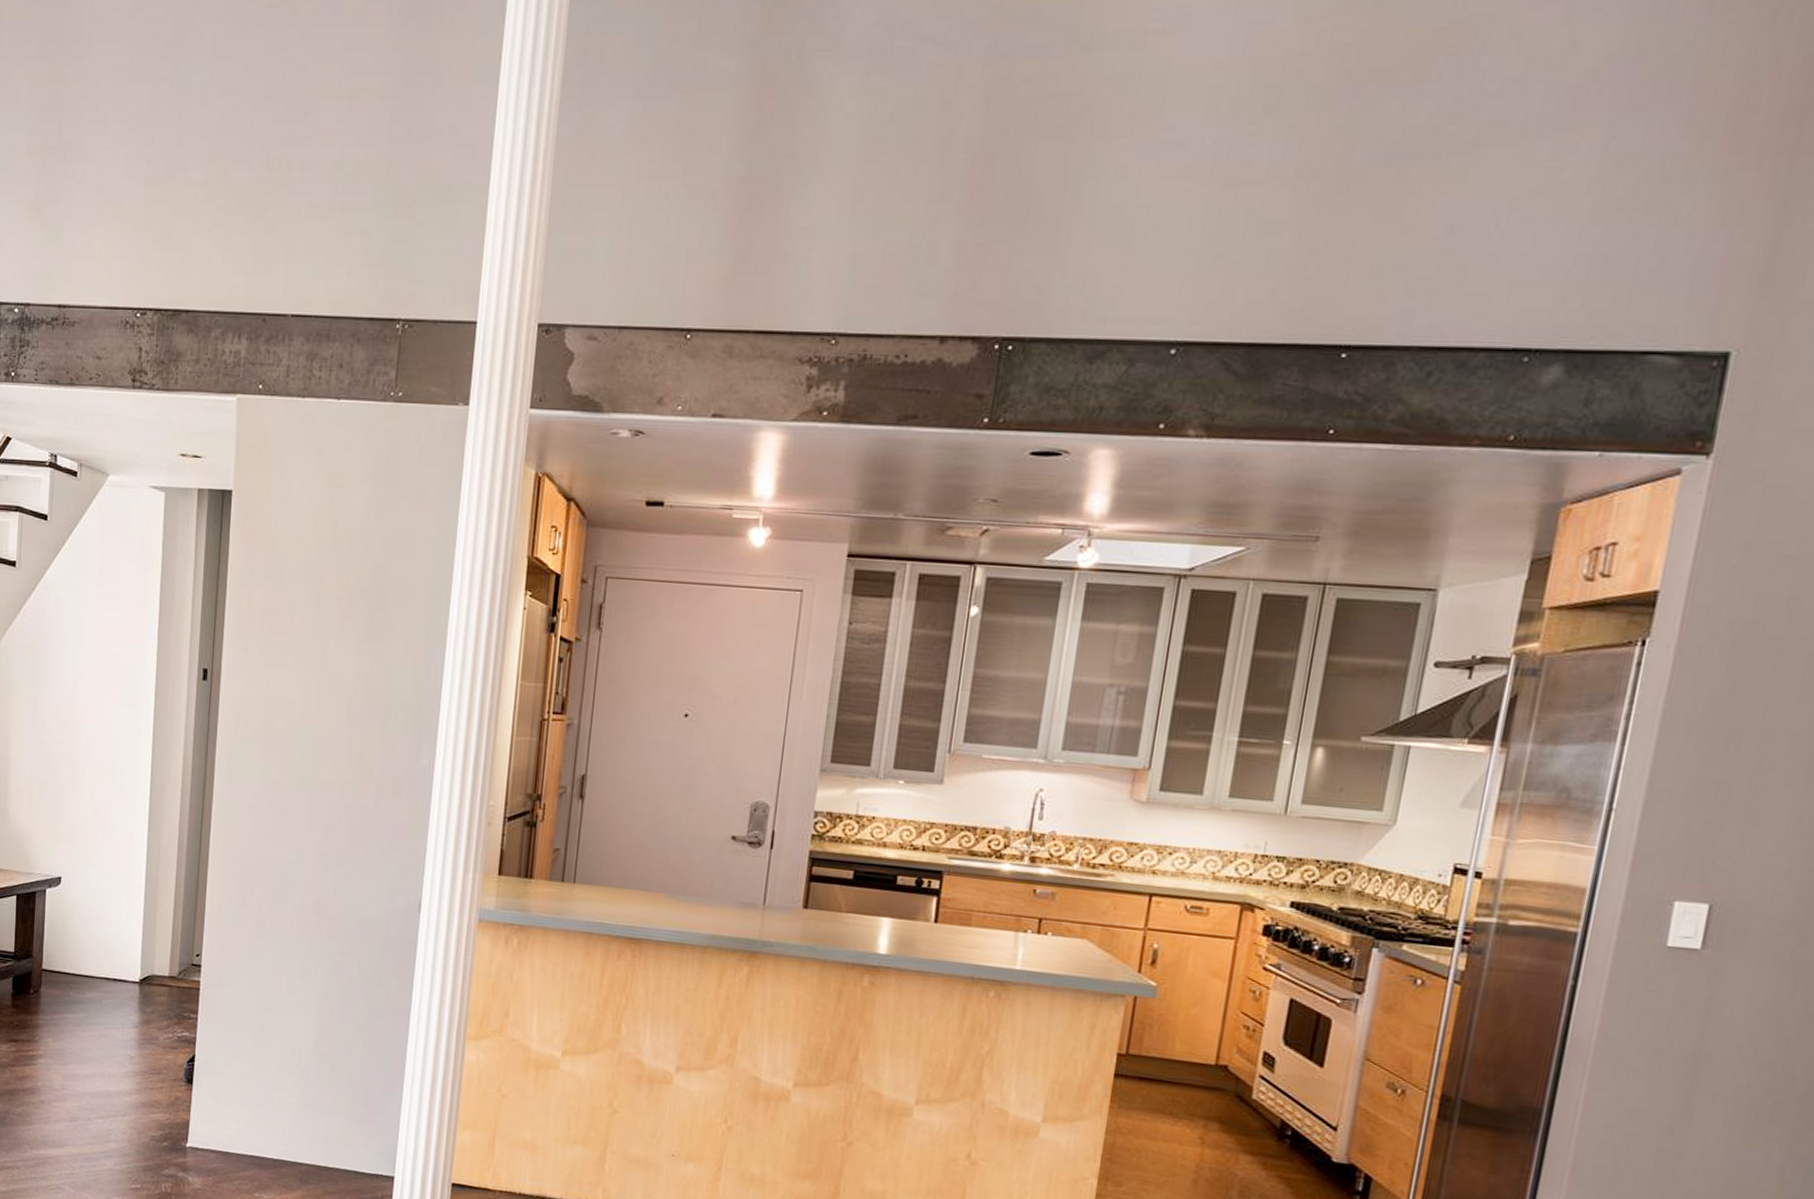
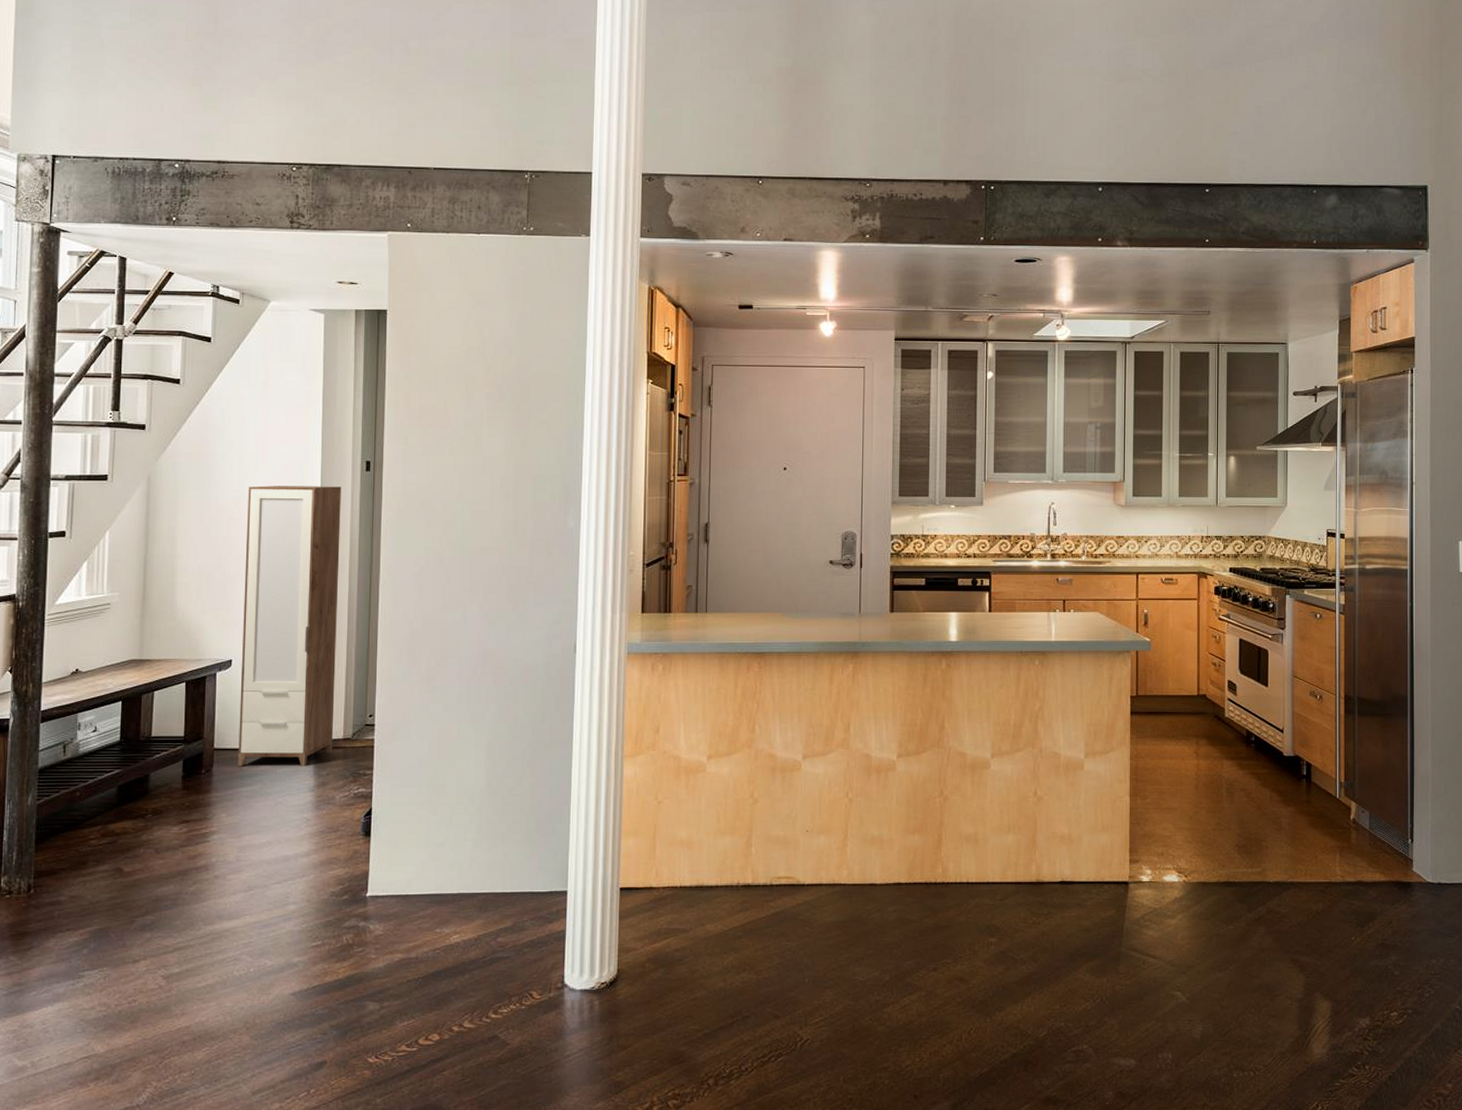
cabinet: none [65,688,176,1001] -> present [238,485,341,766]

